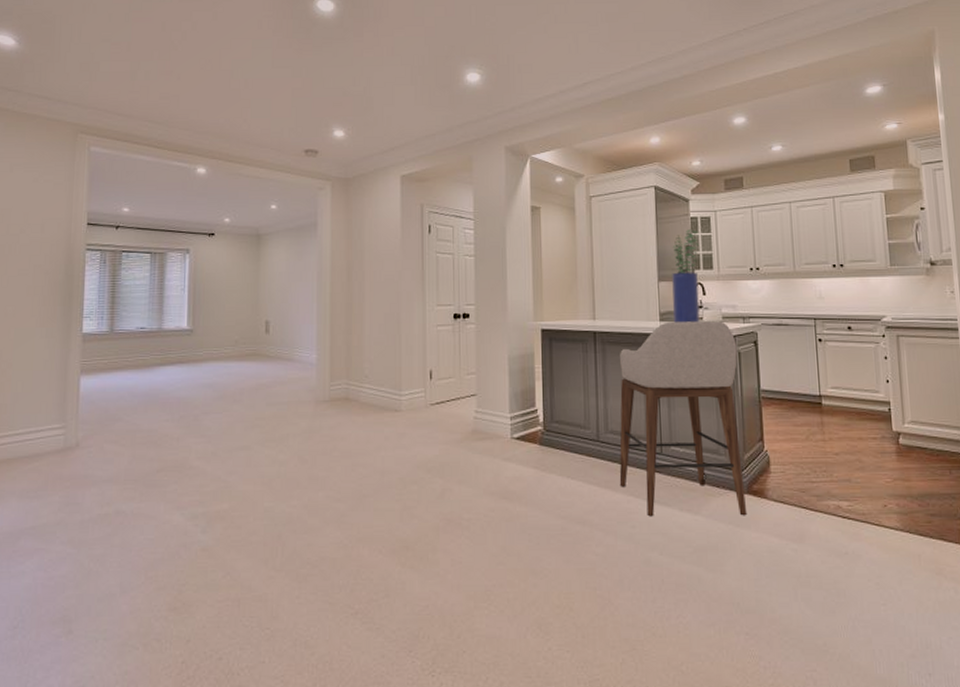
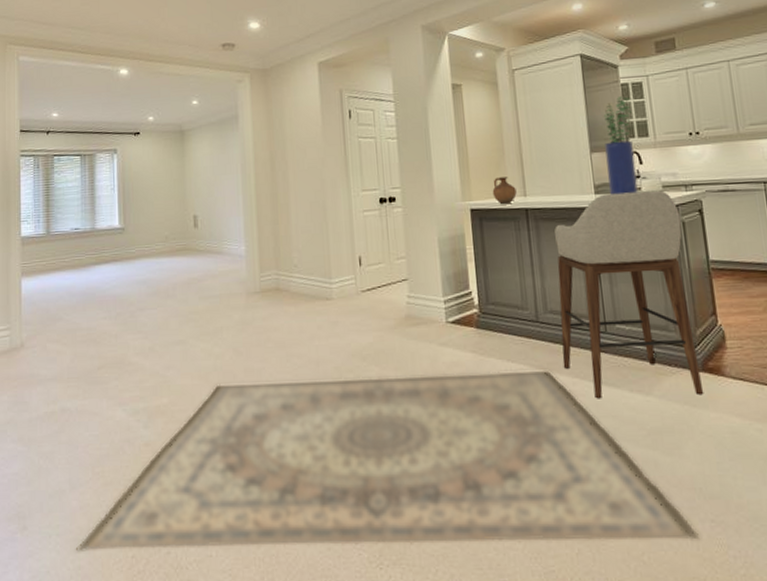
area rug: none [122,486,735,656] -> present [75,368,700,552]
ceramic jug: none [563,300,586,327] -> present [492,177,517,205]

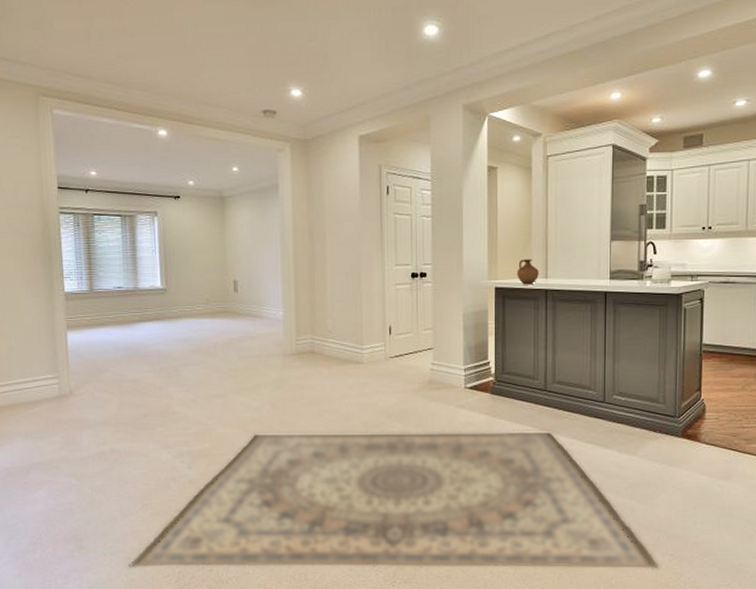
bar stool: present [555,190,704,399] -> none [564,279,683,457]
vase: present [604,92,638,195] -> none [622,185,653,281]

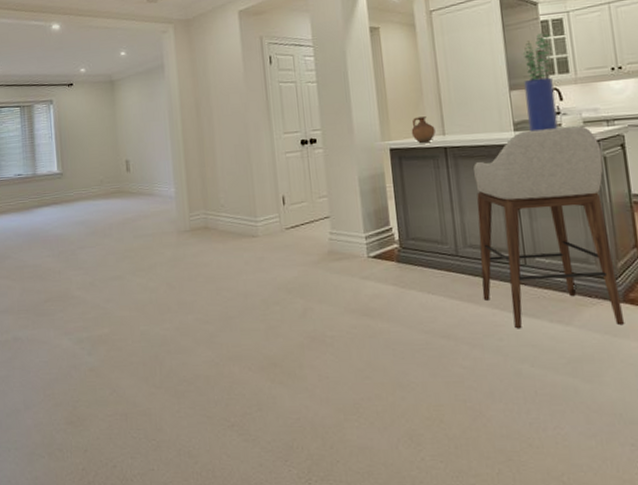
area rug: present [128,430,660,568] -> none [32,300,620,464]
bar stool: none [564,279,683,457] -> present [474,126,625,329]
vase: none [622,185,653,281] -> present [523,29,558,132]

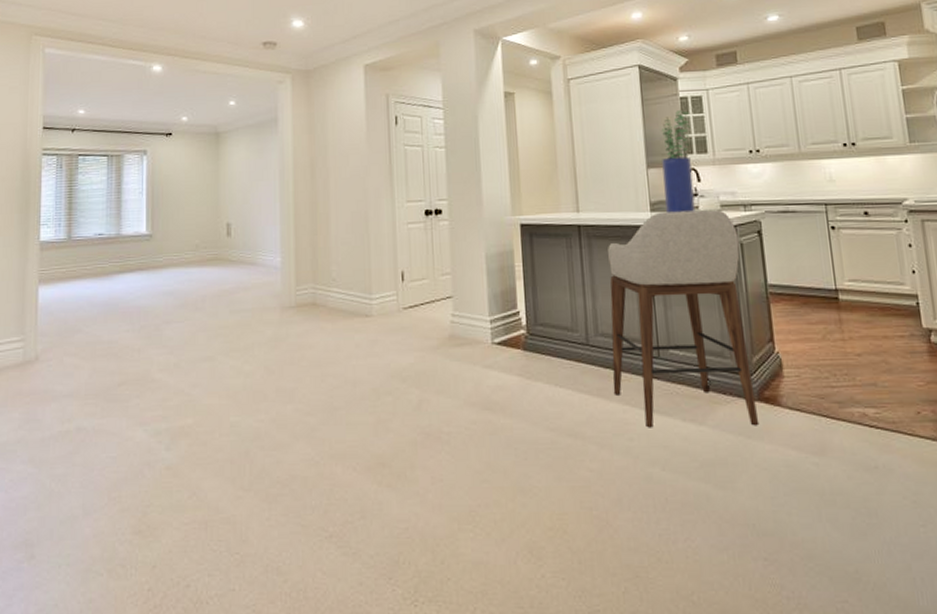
ceramic jug: present [411,116,435,144] -> none [544,191,569,221]

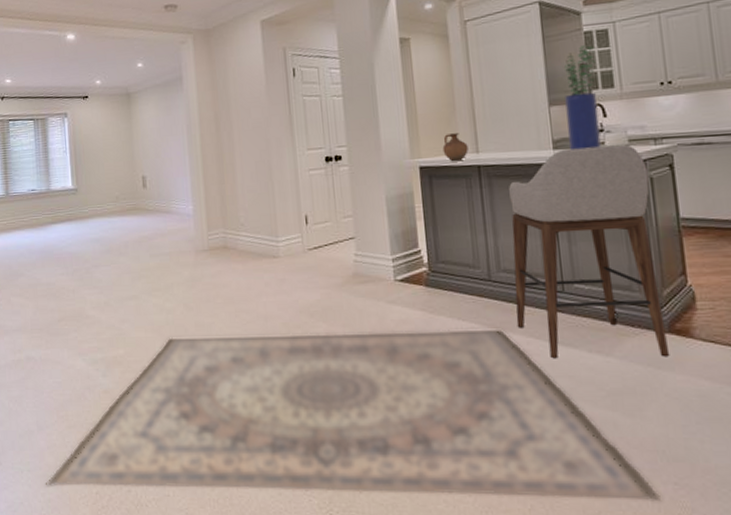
area rug: none [86,394,753,583] -> present [45,327,662,500]
ceramic jug: none [544,191,569,221] -> present [442,133,468,162]

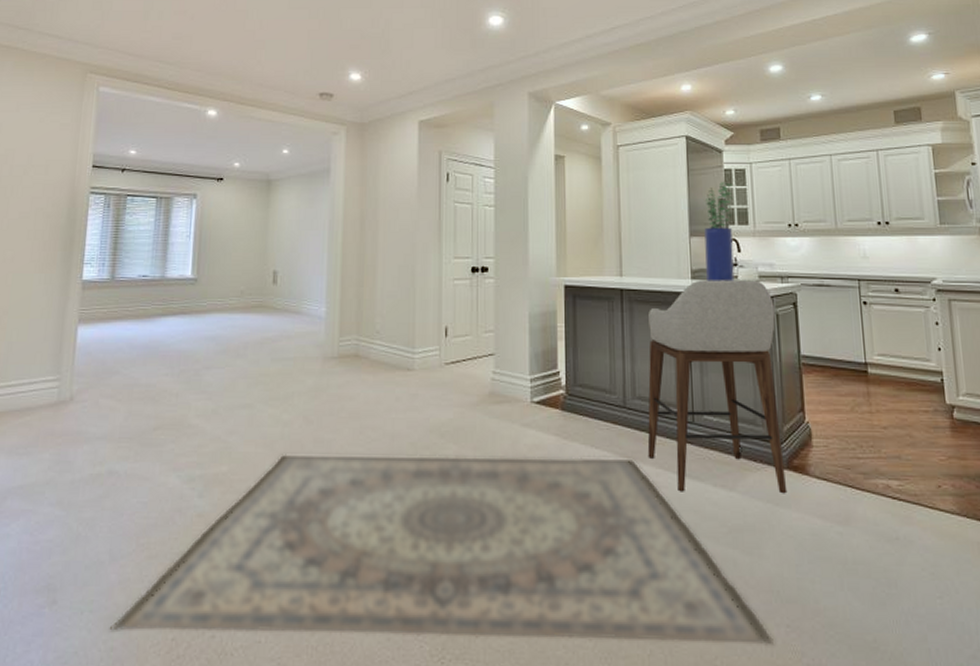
ceramic jug: present [442,133,468,162] -> none [588,255,613,283]

